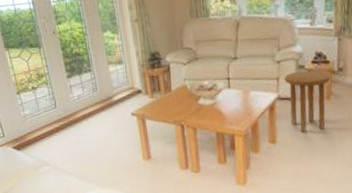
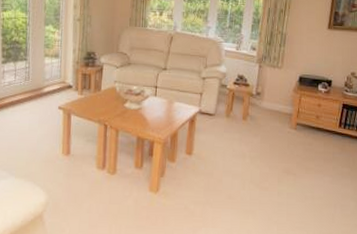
side table: present [284,70,331,132] -> none [207,89,249,148]

